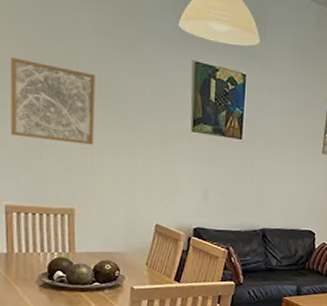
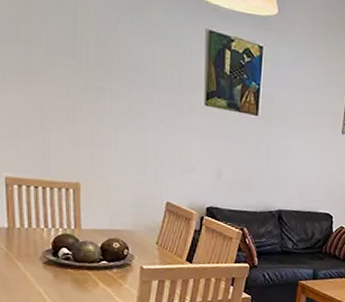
wall art: present [10,57,96,145] -> none [9,17,101,116]

